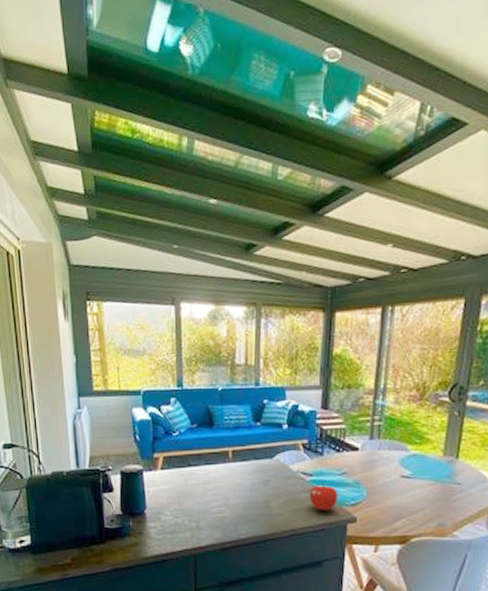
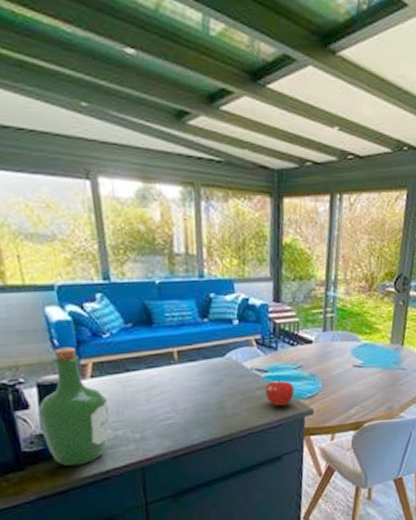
wine bottle: none [119,442,173,545] -> present [37,347,110,467]

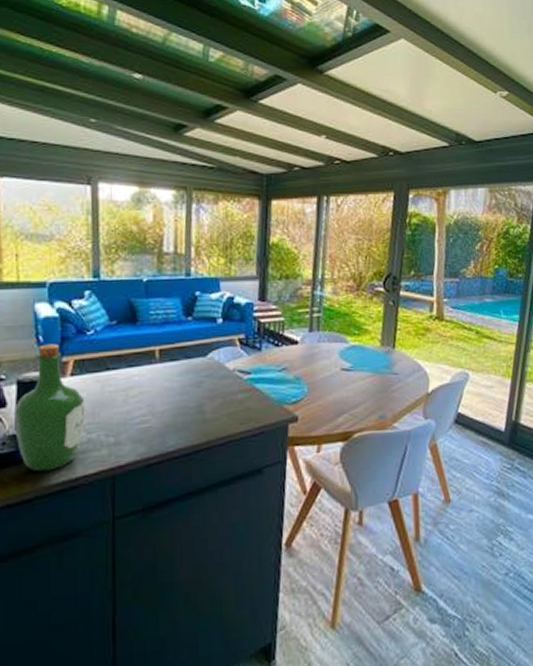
fruit: present [265,378,295,407] -> none [247,380,279,412]

